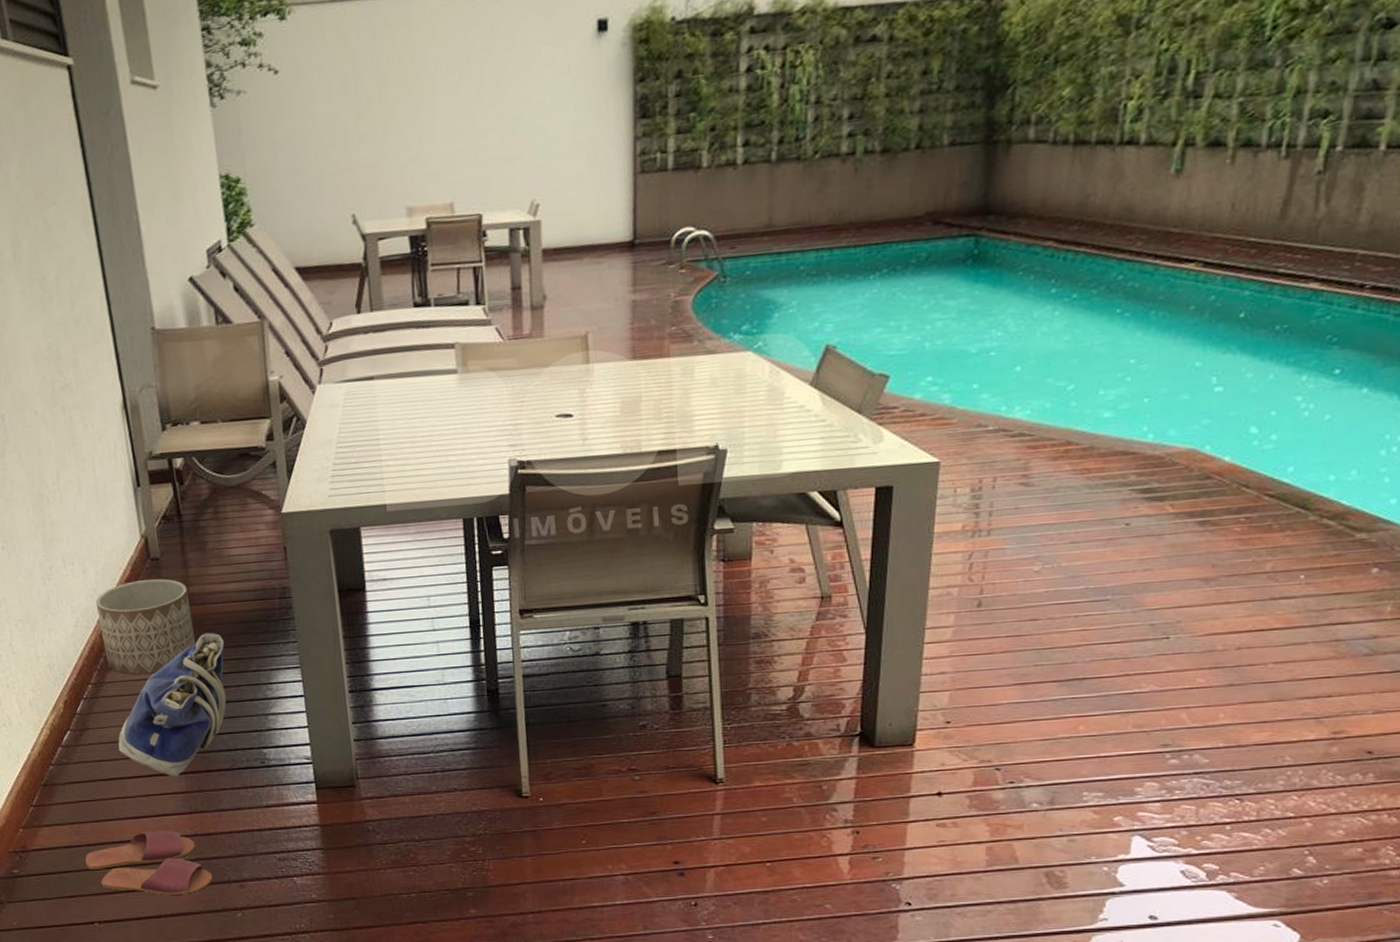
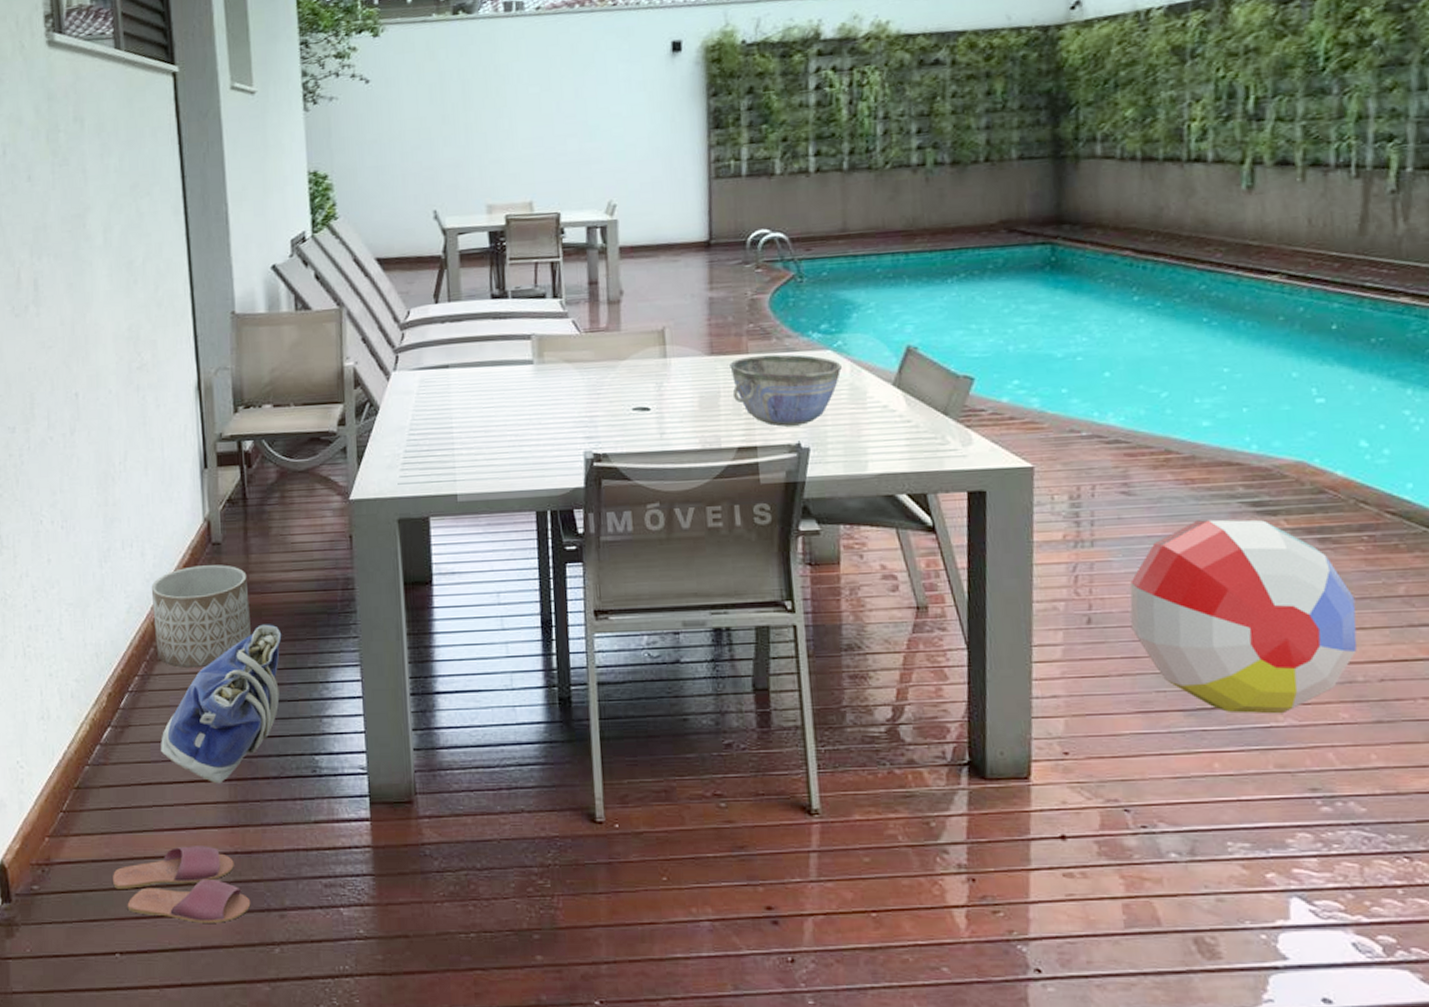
bowl: none [651,357,761,430] -> present [730,354,842,427]
beachball: none [1017,506,1225,682] -> present [1129,519,1357,714]

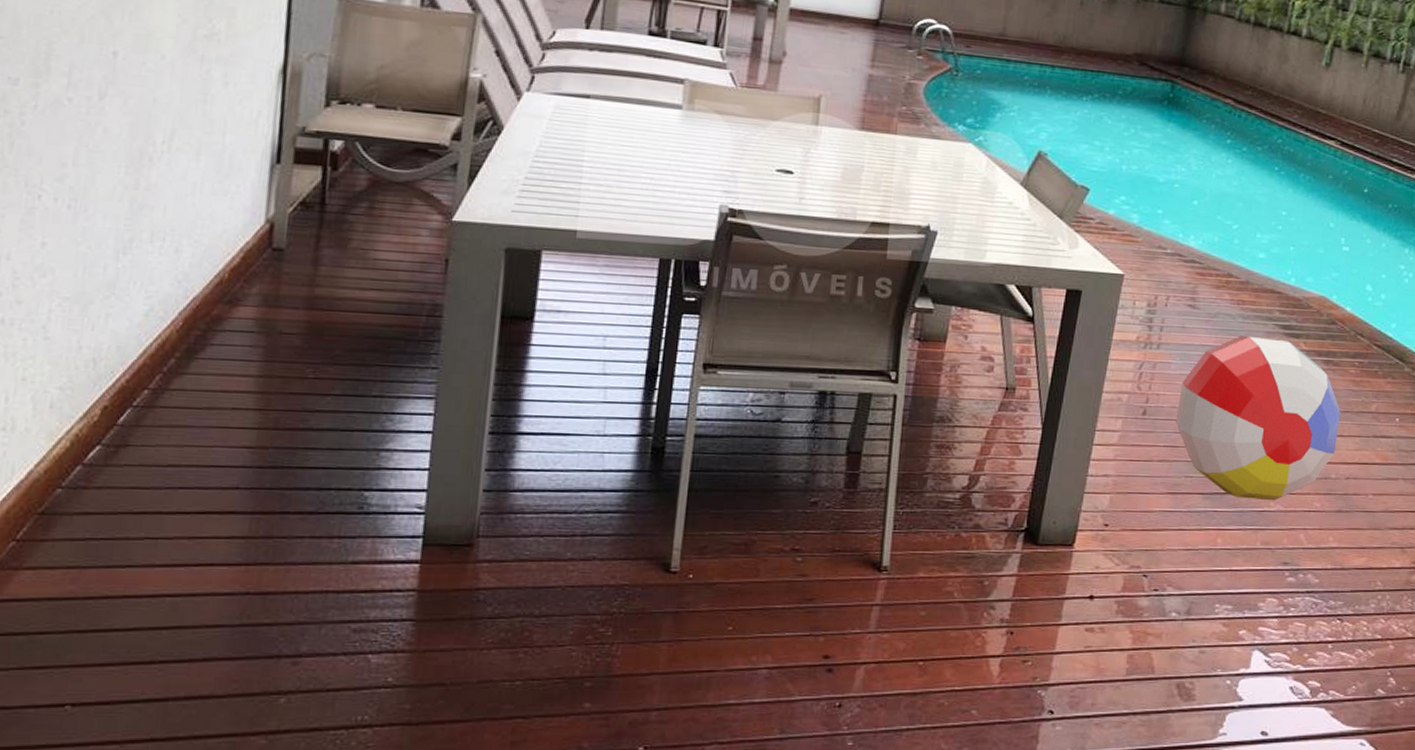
slippers: present [113,846,251,923] -> none [74,584,258,671]
planter: present [151,565,251,669] -> none [178,271,312,387]
tote bag: present [161,624,282,784] -> none [166,344,345,517]
bowl: present [730,354,842,427] -> none [875,137,979,209]

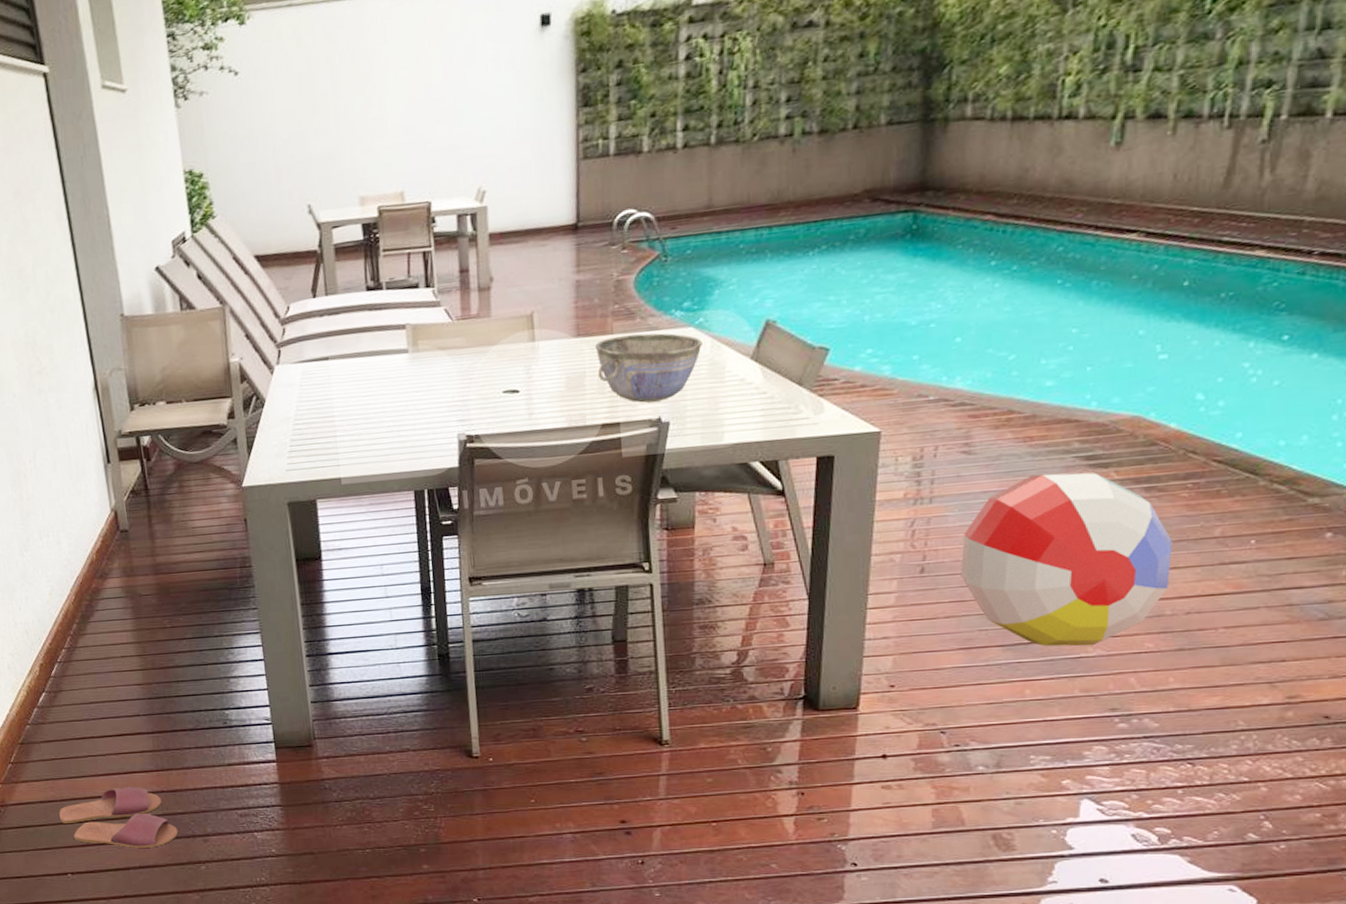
slippers: none [74,584,258,671] -> present [59,787,178,848]
bowl: none [875,137,979,209] -> present [595,333,702,403]

